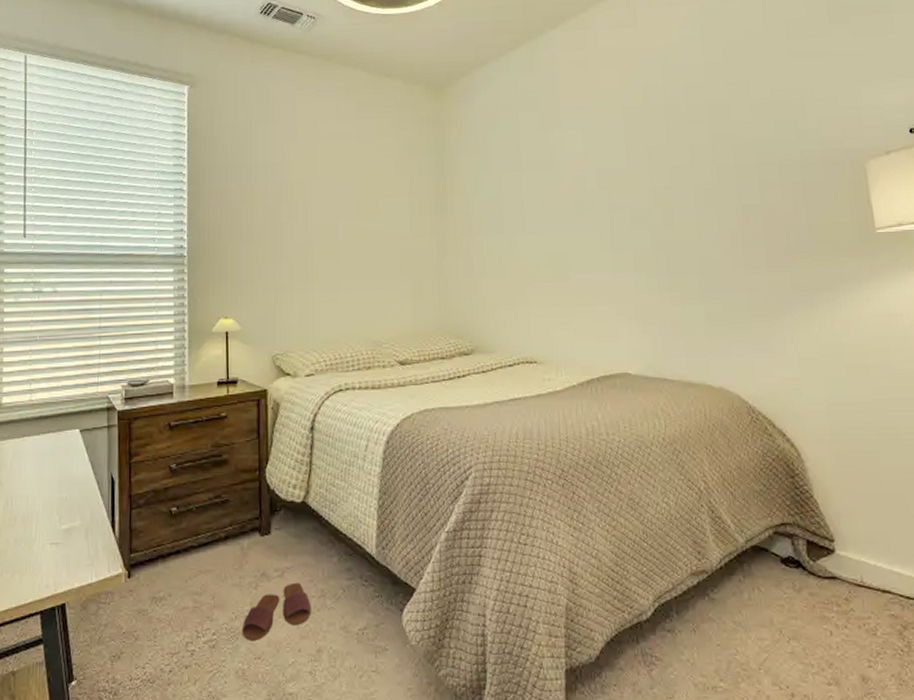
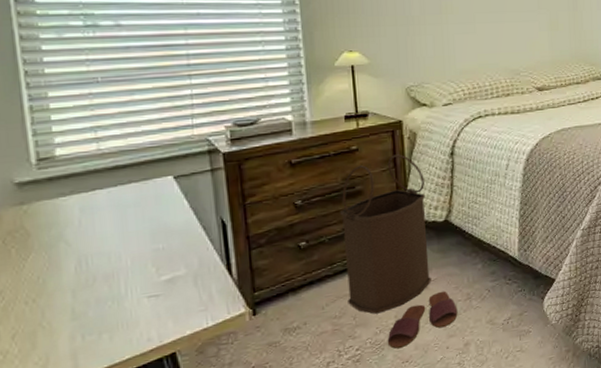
basket: none [208,425,287,597] -> present [340,154,431,314]

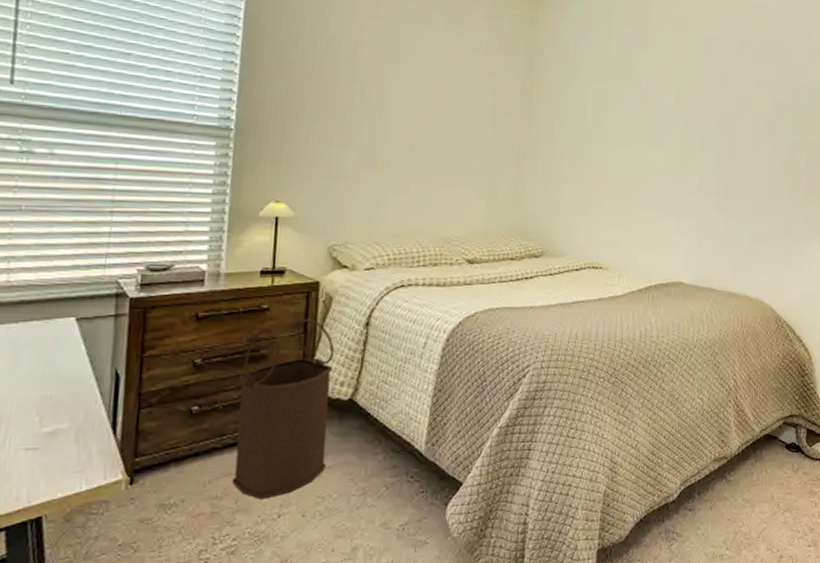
slippers: present [387,291,458,348] -> none [267,481,350,543]

